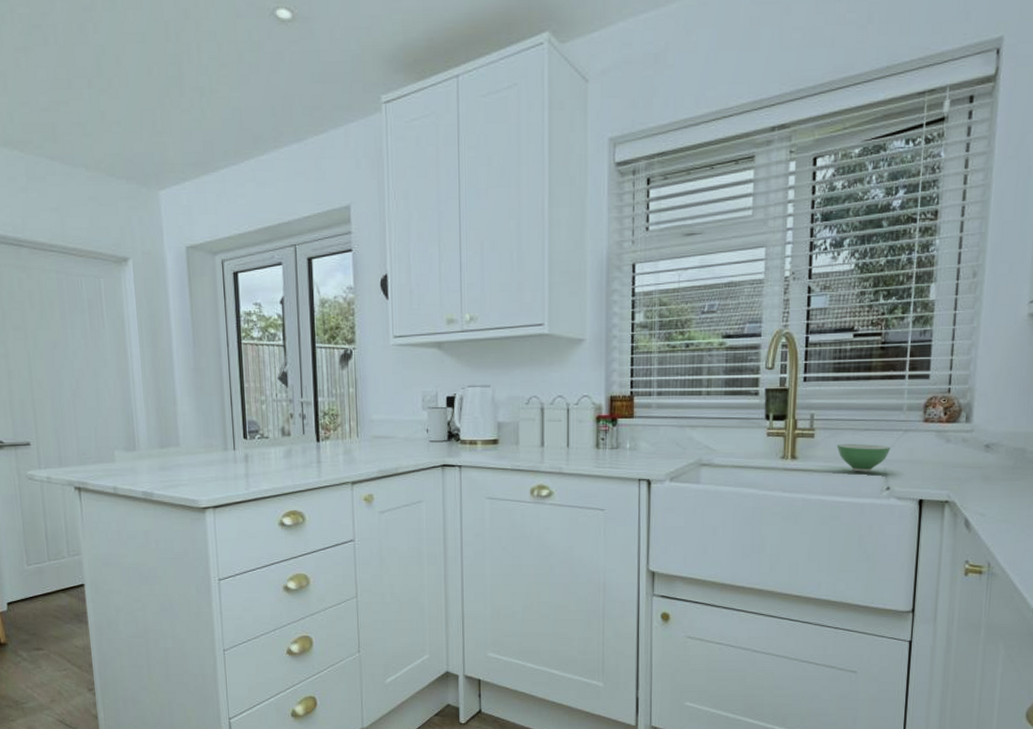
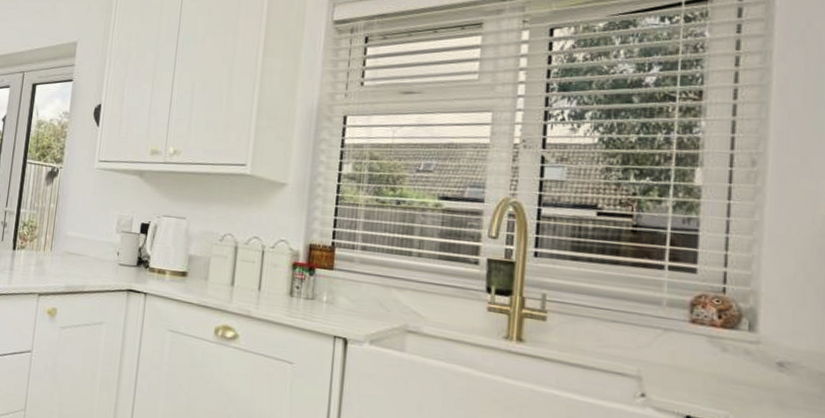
bowl: present [836,443,891,472] -> none [574,333,646,372]

